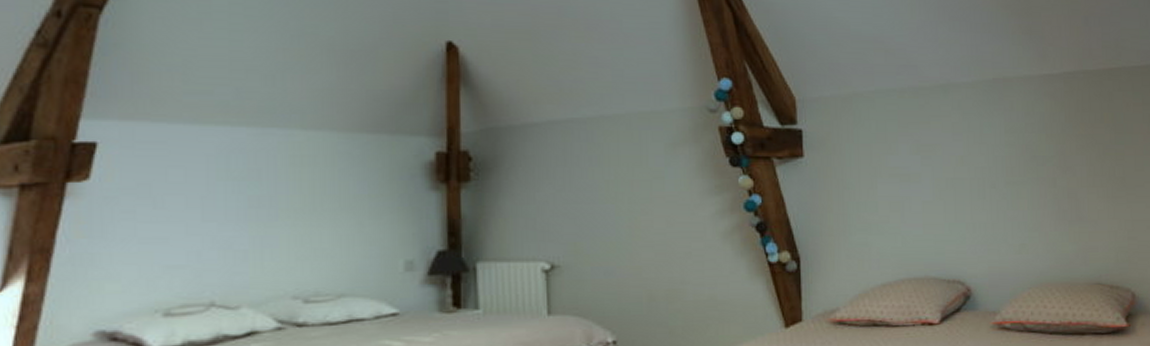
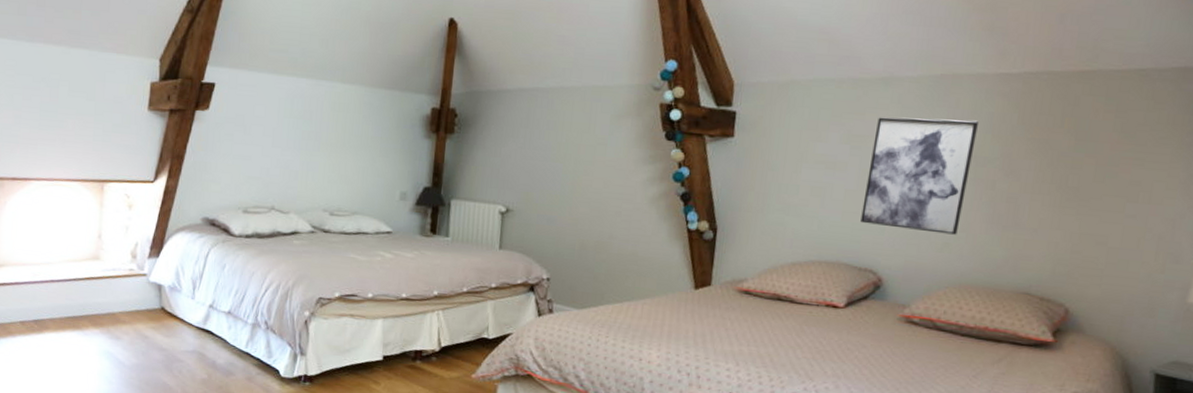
wall art: none [941,121,1033,235] -> present [860,117,978,235]

